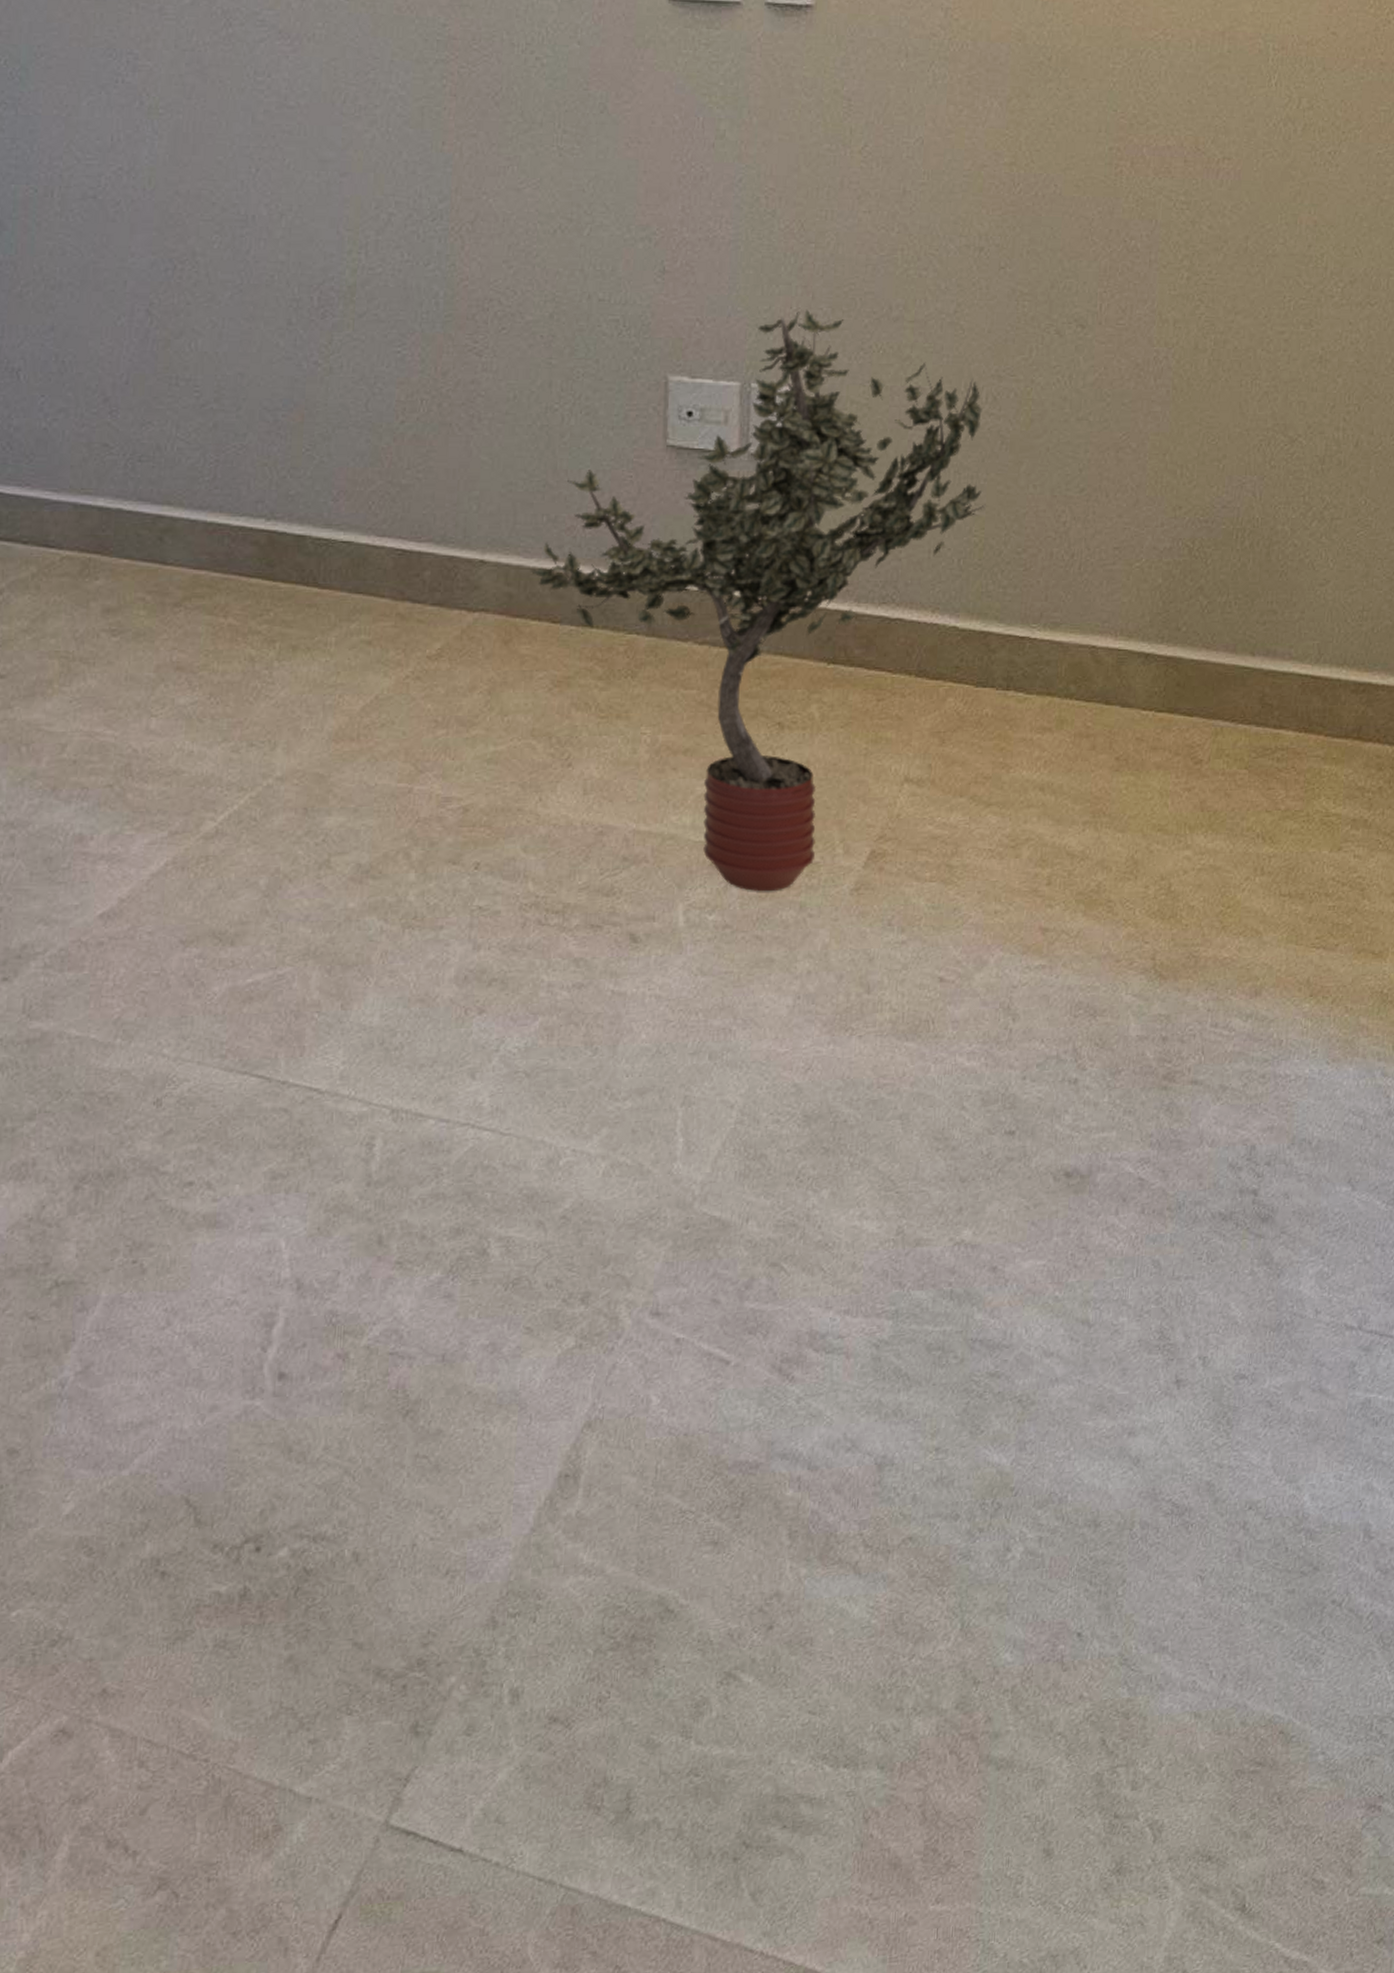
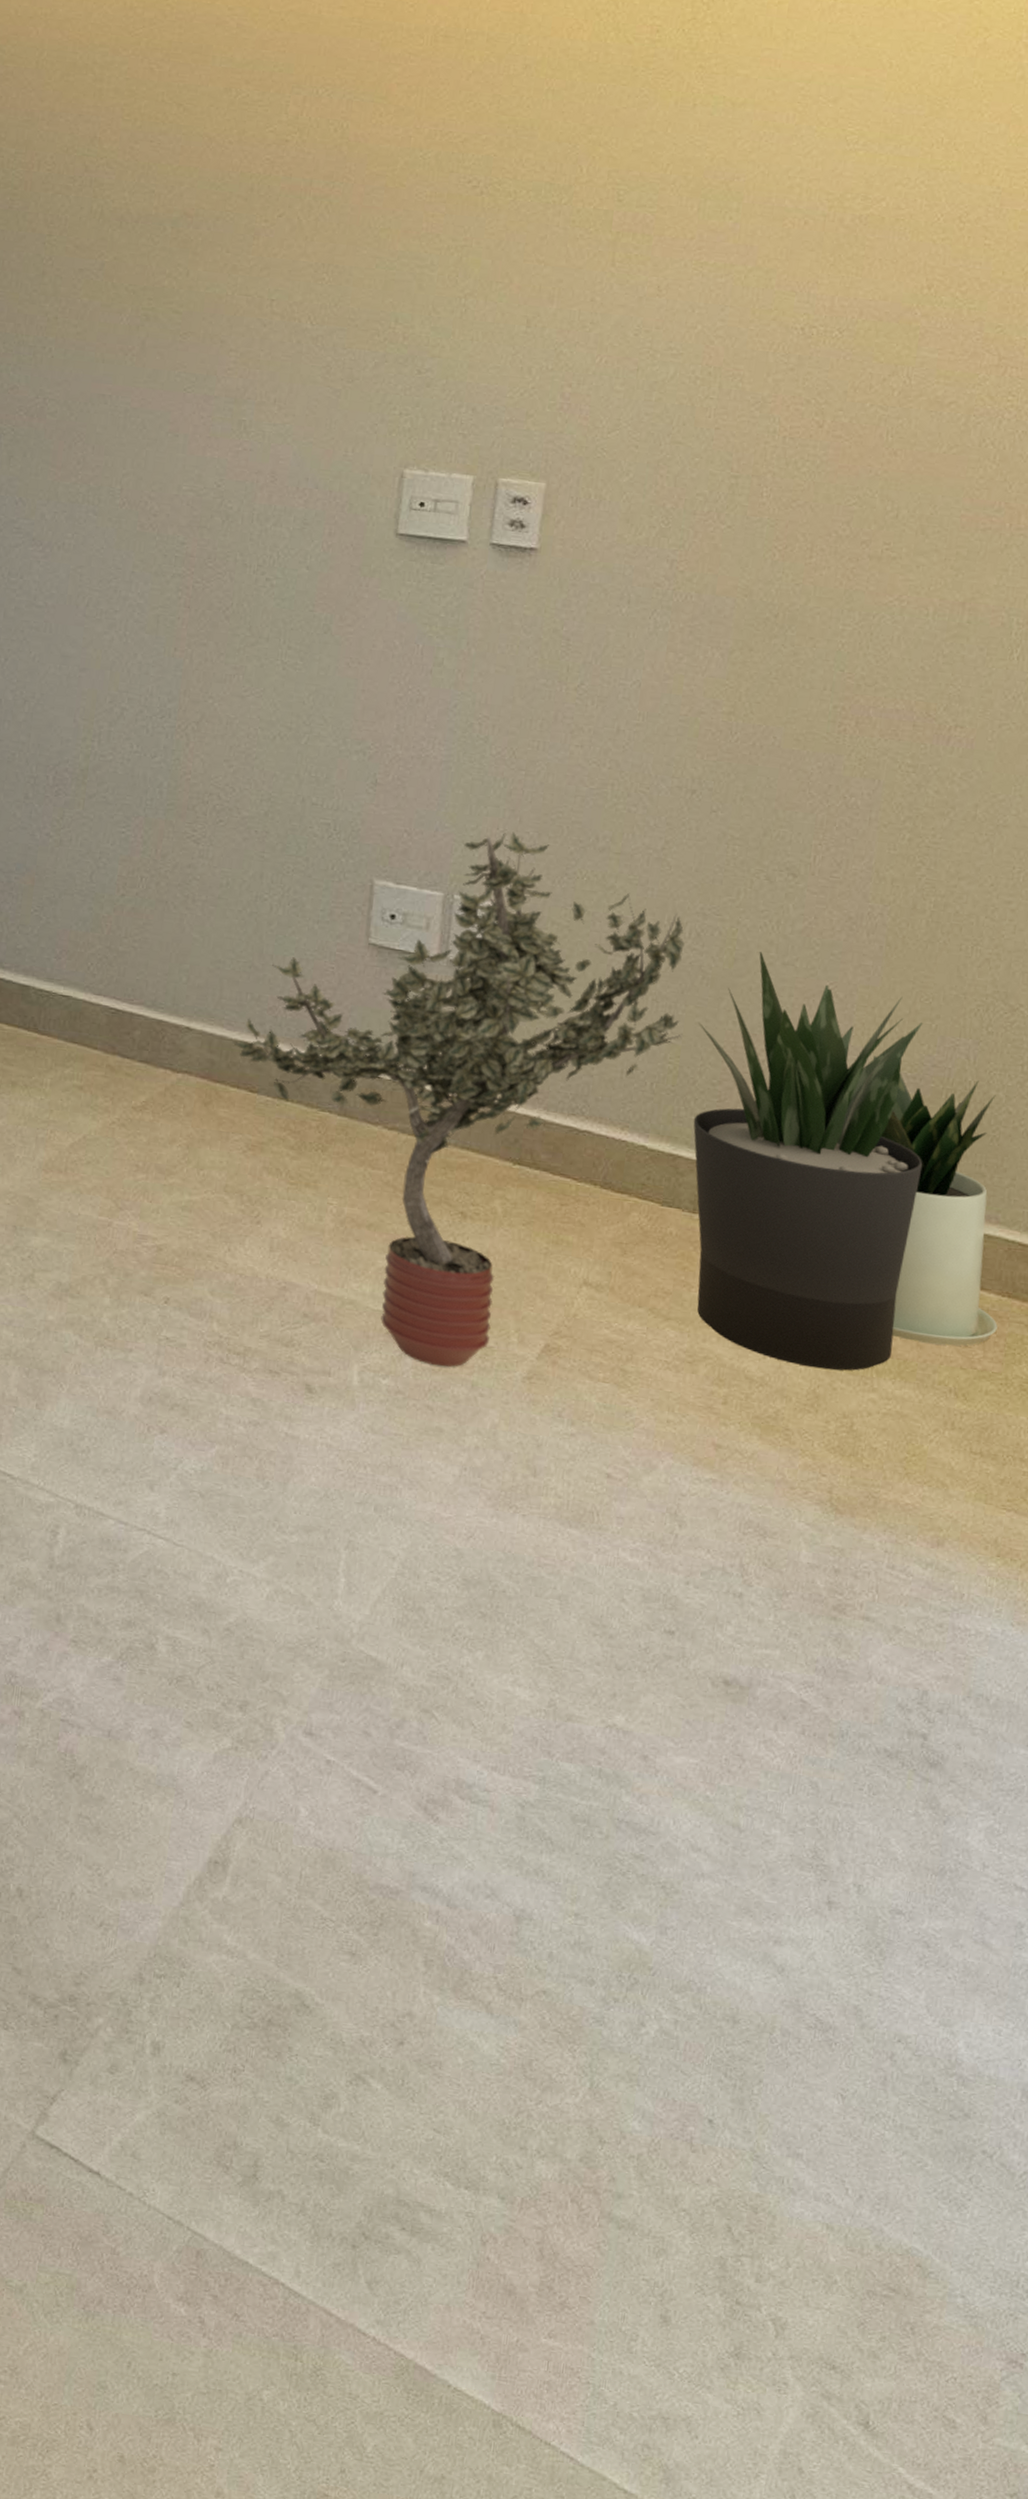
planter: none [1000,410,1220,833] -> present [693,952,924,1371]
planter: none [1166,504,1297,791] -> present [872,1056,998,1346]

